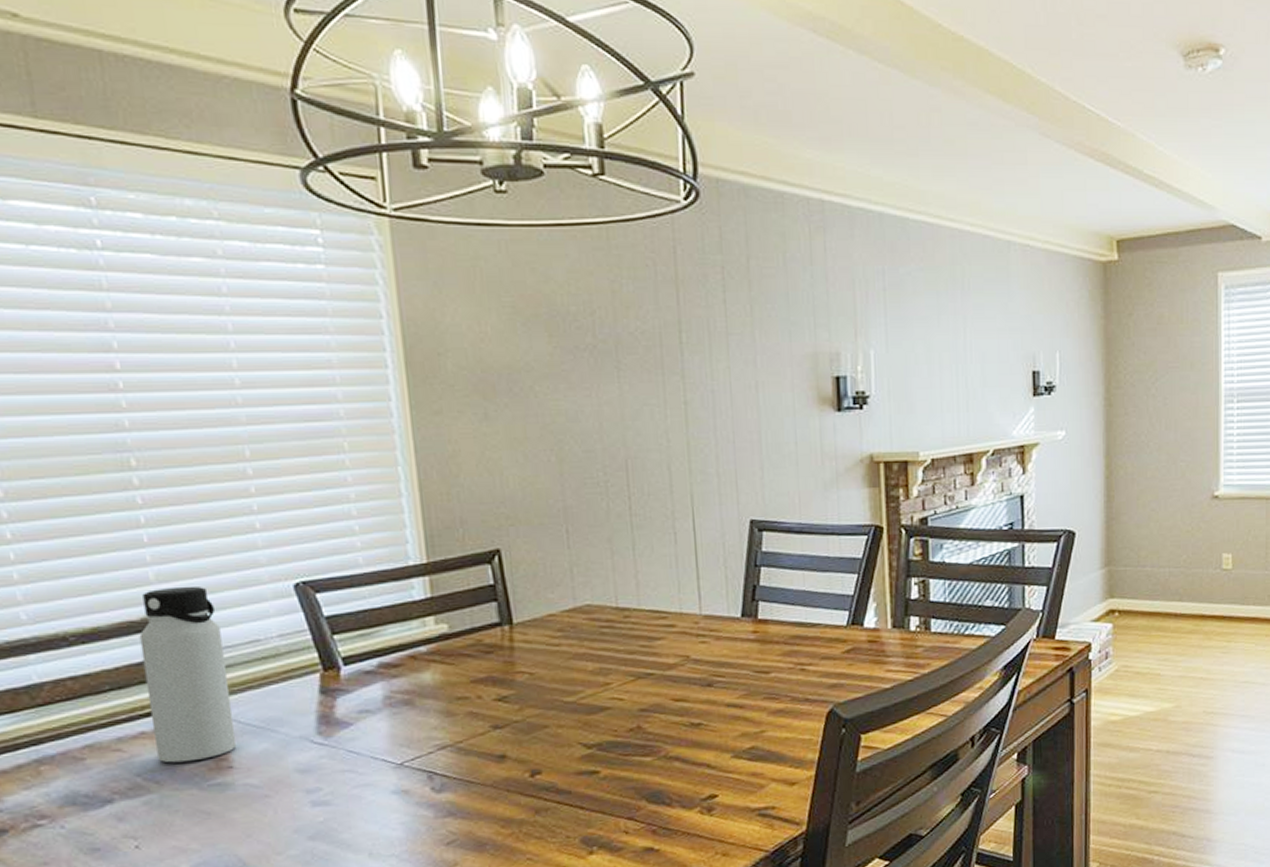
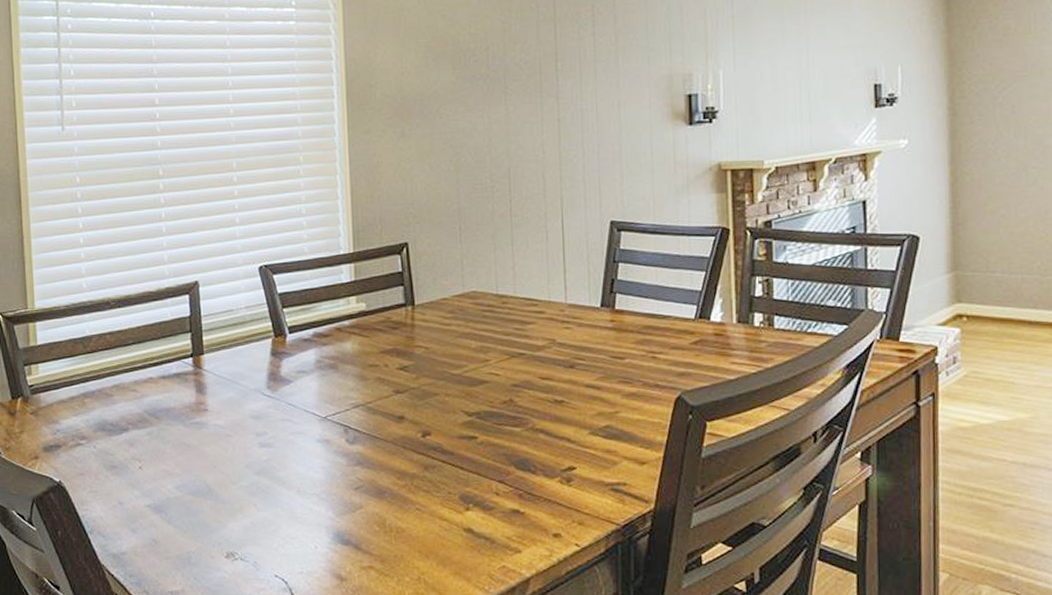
water bottle: present [139,586,237,763] -> none [154,266,212,403]

